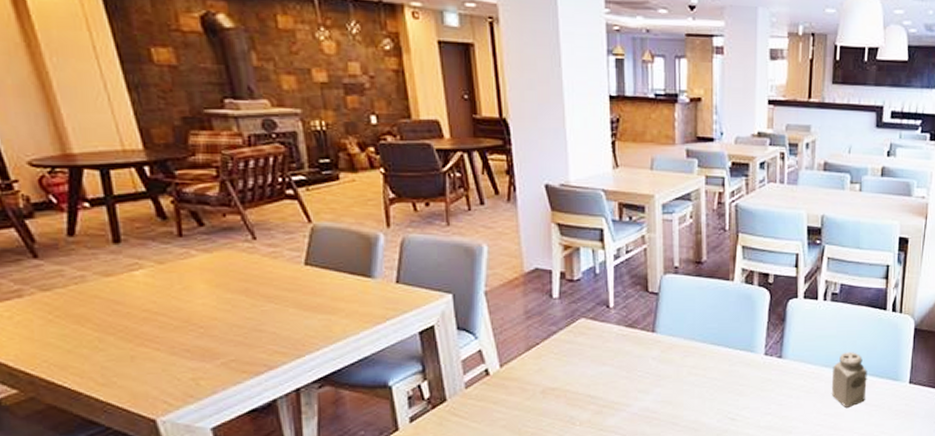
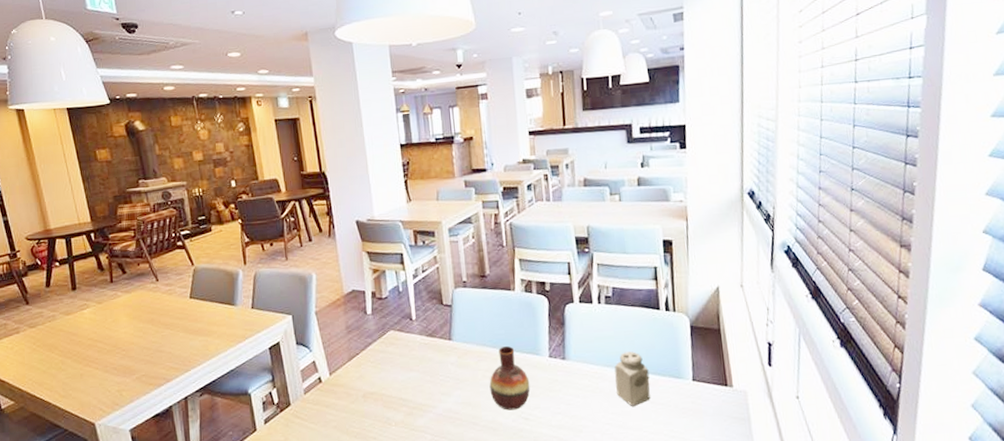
vase: none [695,342,741,410] -> present [489,346,530,411]

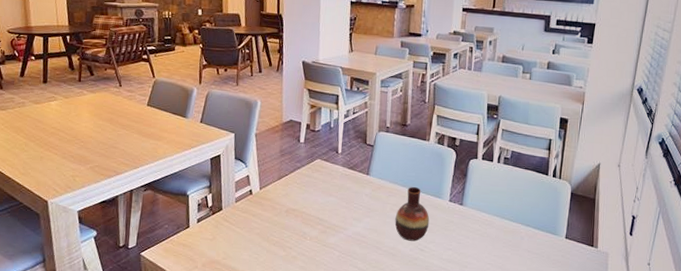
salt shaker: present [614,351,650,406] -> none [501,206,531,252]

